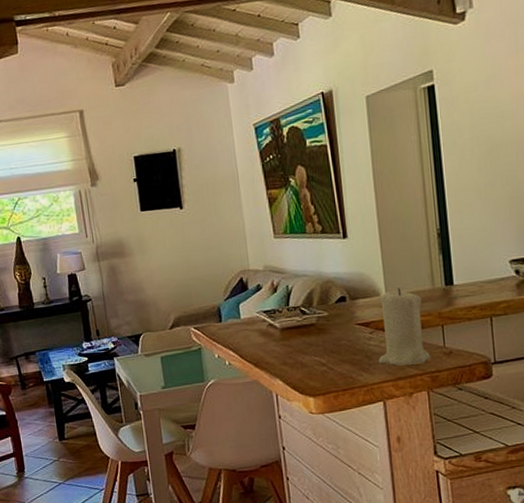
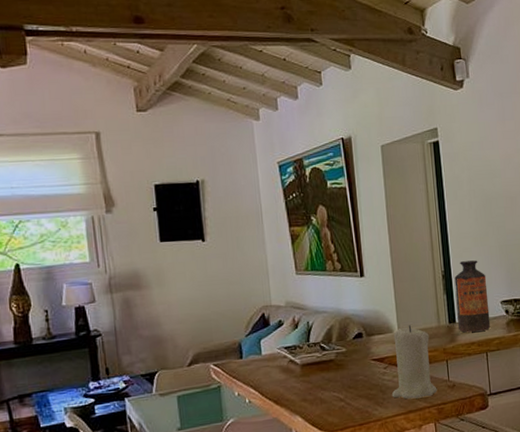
bottle: none [452,215,497,296] -> present [454,260,491,333]

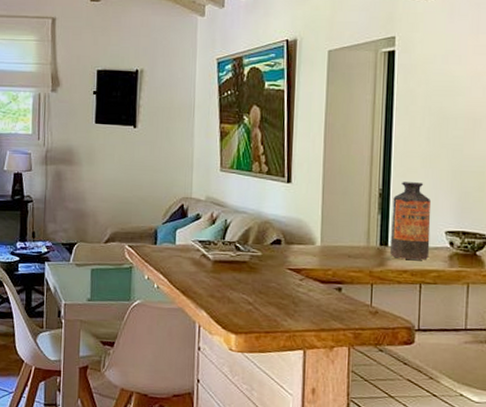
candle: present [391,325,437,399] -> none [304,240,357,319]

